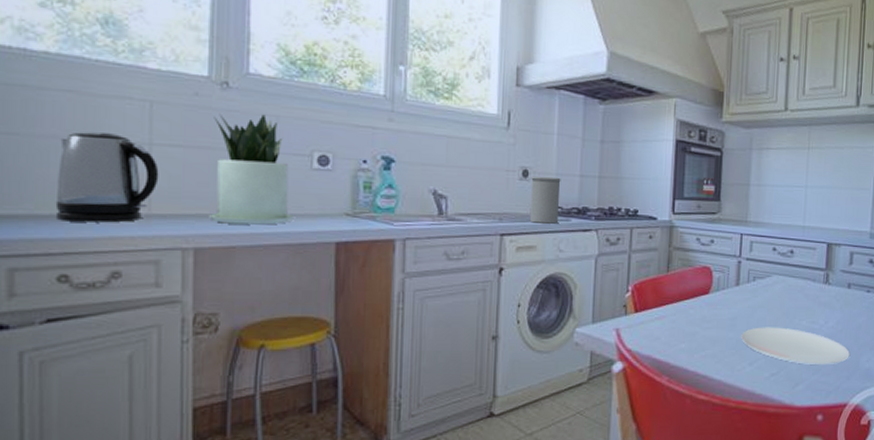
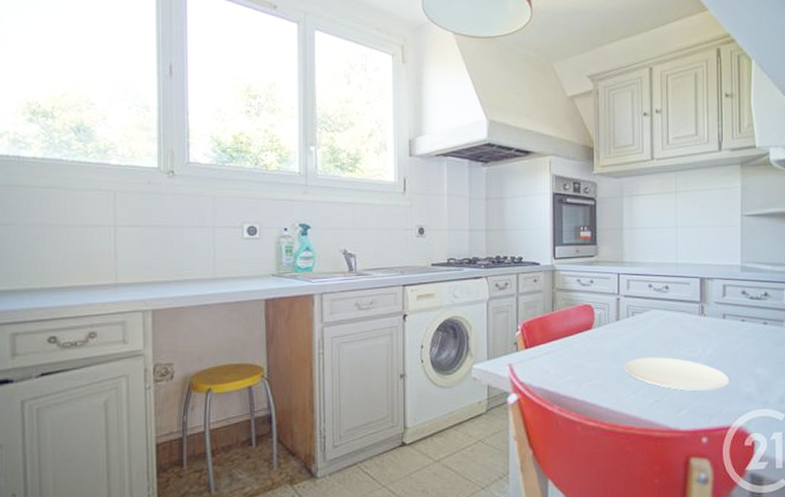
kettle: present [55,131,159,223] -> none [45,218,123,293]
planter: present [207,113,294,225] -> none [161,195,230,288]
canister: present [529,176,561,224] -> none [426,232,453,274]

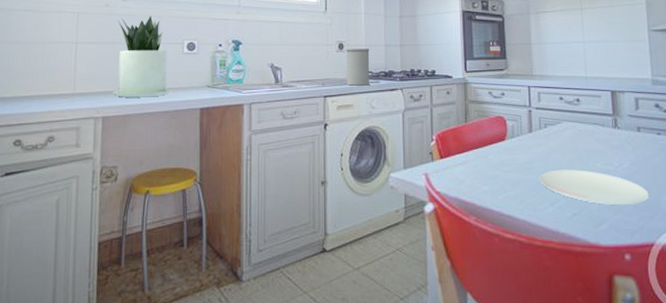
planter: none [161,195,230,288] -> present [112,16,171,98]
canister: none [426,232,453,274] -> present [346,47,370,86]

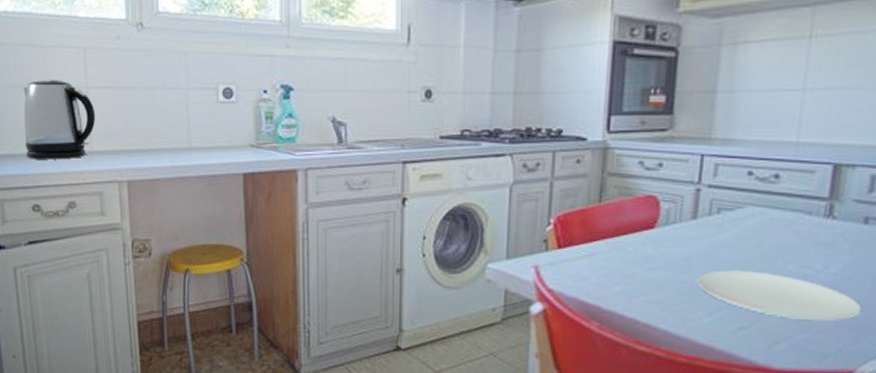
kettle: none [15,36,81,101] -> present [23,79,96,160]
planter: present [112,16,171,98] -> none [133,51,206,158]
canister: present [346,47,370,86] -> none [434,96,469,149]

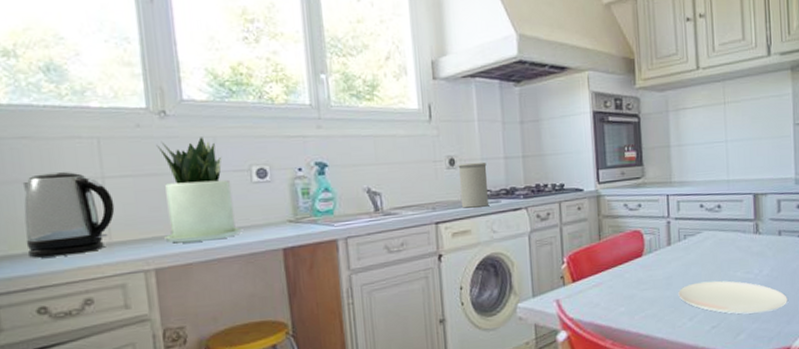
planter: none [133,51,206,158] -> present [156,137,242,243]
canister: none [434,96,469,149] -> present [458,162,488,209]

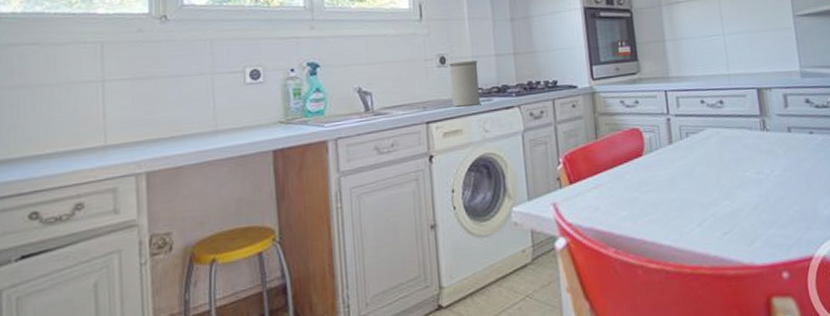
kettle: present [22,171,115,258] -> none [25,75,112,162]
planter: present [156,137,242,243] -> none [156,40,233,146]
plate: present [678,280,787,314] -> none [683,182,805,219]

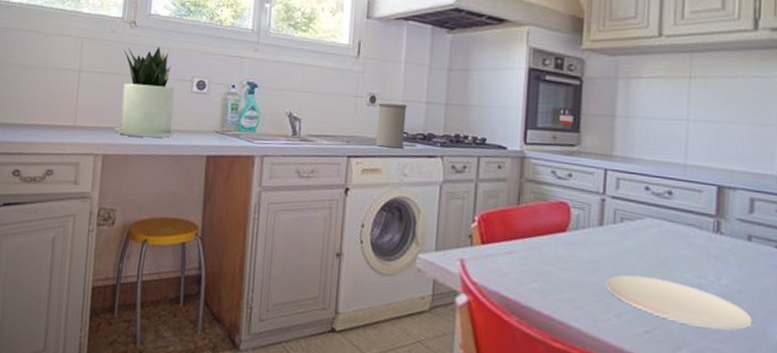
planter: none [156,40,233,146] -> present [114,46,176,138]
plate: none [683,182,805,219] -> present [605,275,752,331]

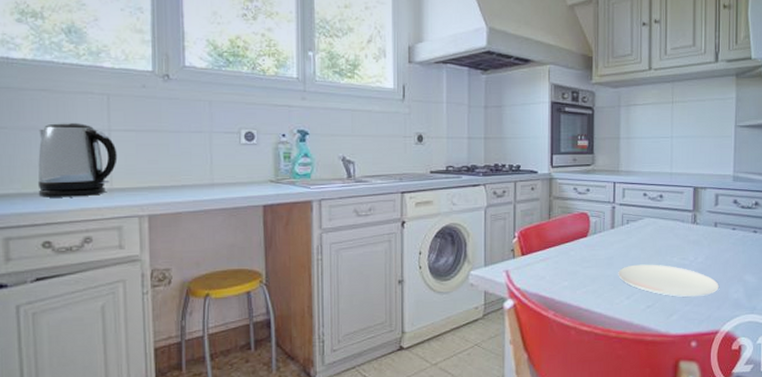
kettle: none [16,61,84,131] -> present [37,122,118,197]
planter: present [114,46,176,138] -> none [158,100,228,194]
canister: present [375,101,407,149] -> none [425,140,451,181]

